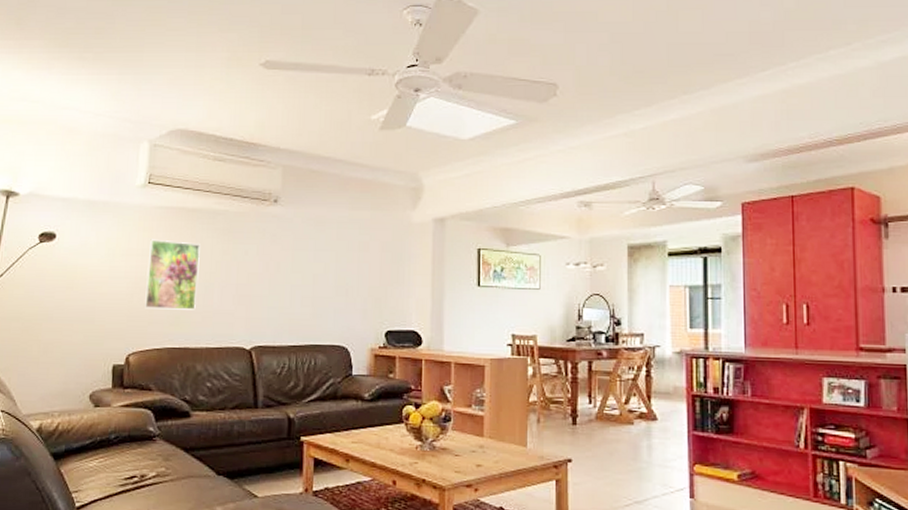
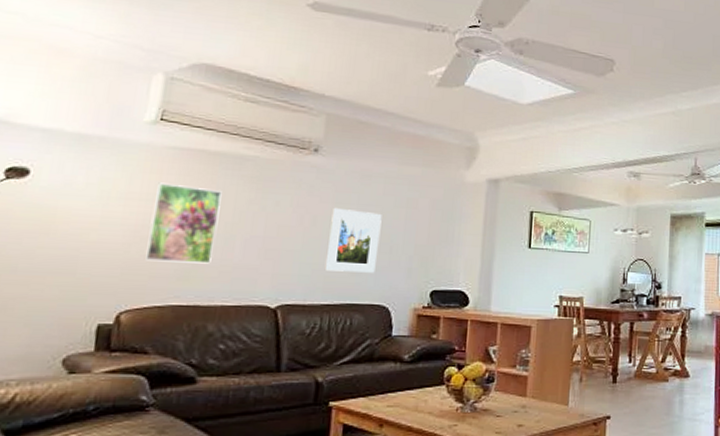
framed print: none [289,254,337,315] -> present [324,207,382,273]

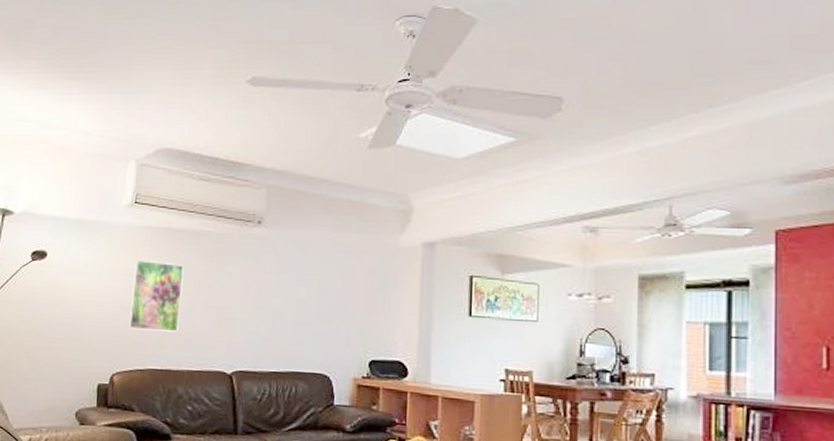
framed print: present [324,207,382,273] -> none [271,277,321,342]

